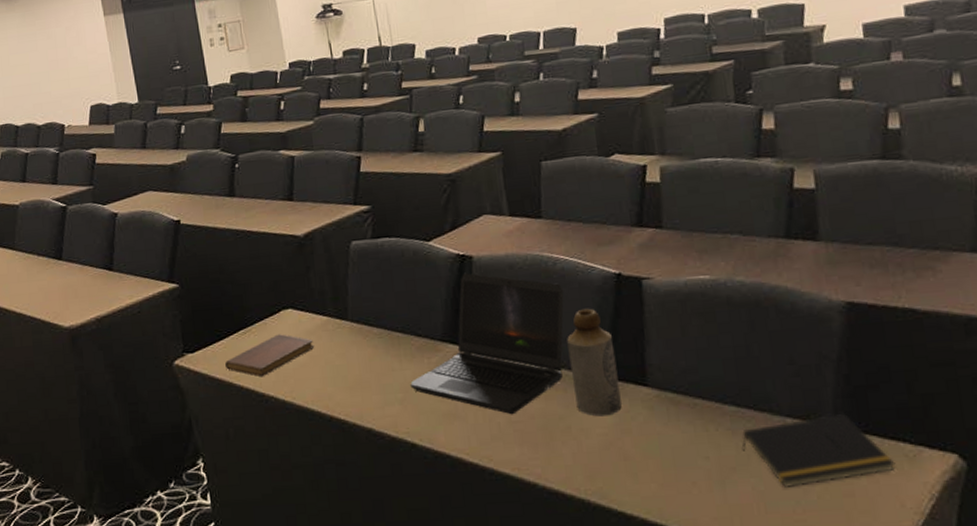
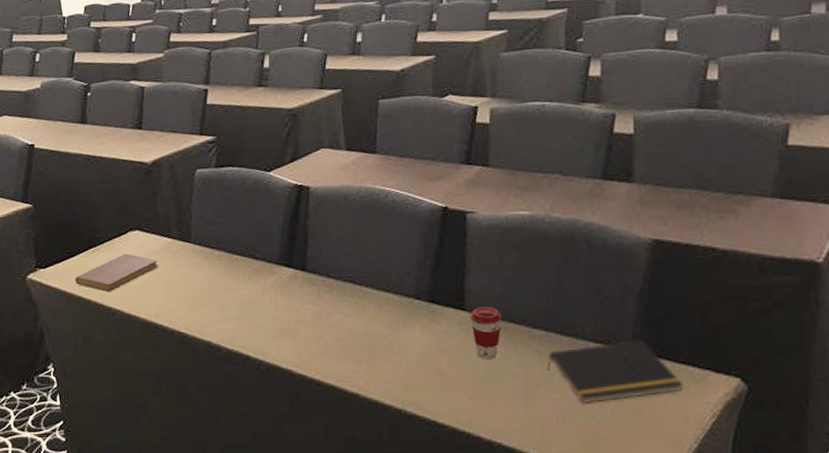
laptop computer: present [410,272,564,415] -> none [247,202,394,333]
bottle: present [567,308,622,417] -> none [394,238,440,336]
coffee cup: none [653,381,689,441] -> present [470,307,503,359]

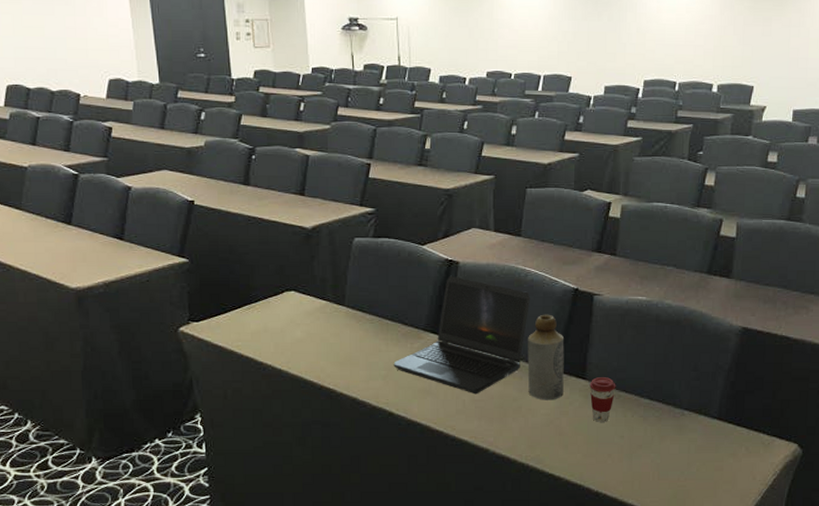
notebook: present [75,253,159,293] -> none [228,312,312,348]
laptop computer: none [247,202,394,333] -> present [393,275,531,395]
bottle: none [394,238,440,336] -> present [527,314,564,400]
notepad: present [546,340,684,403] -> none [648,411,755,461]

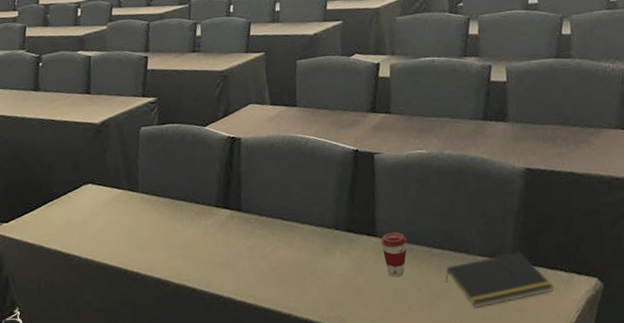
laptop computer: present [393,275,531,395] -> none [191,151,314,263]
bottle: present [527,314,564,400] -> none [315,177,357,261]
notepad: none [648,411,755,461] -> present [445,252,554,308]

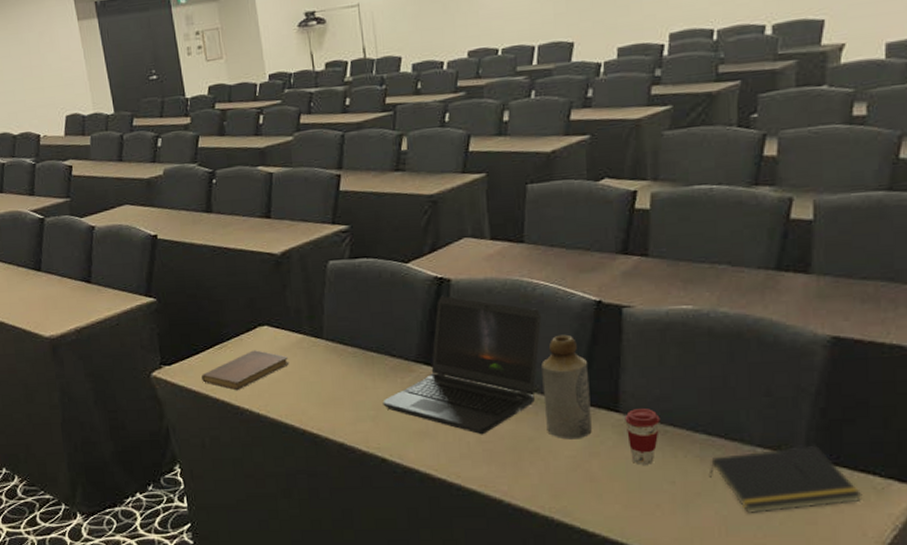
notebook: none [36,205,112,241] -> present [202,350,290,391]
laptop computer: none [191,151,314,263] -> present [383,295,542,435]
bottle: none [315,177,357,261] -> present [541,334,592,440]

